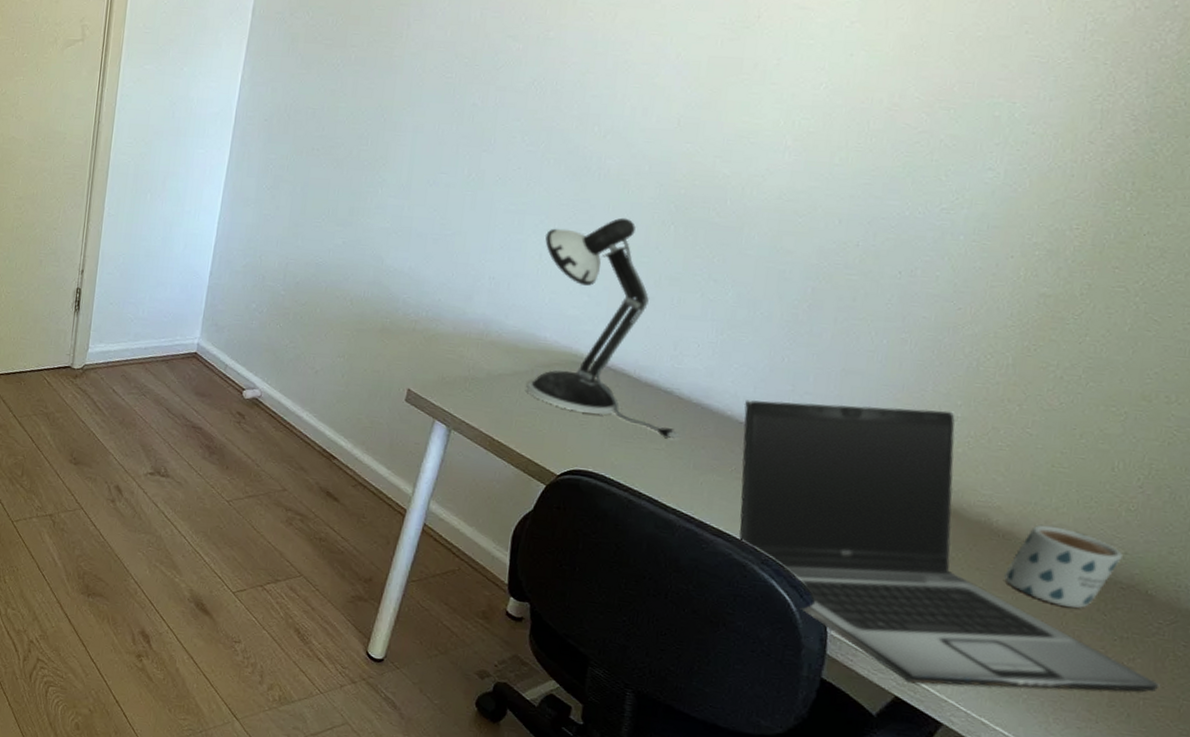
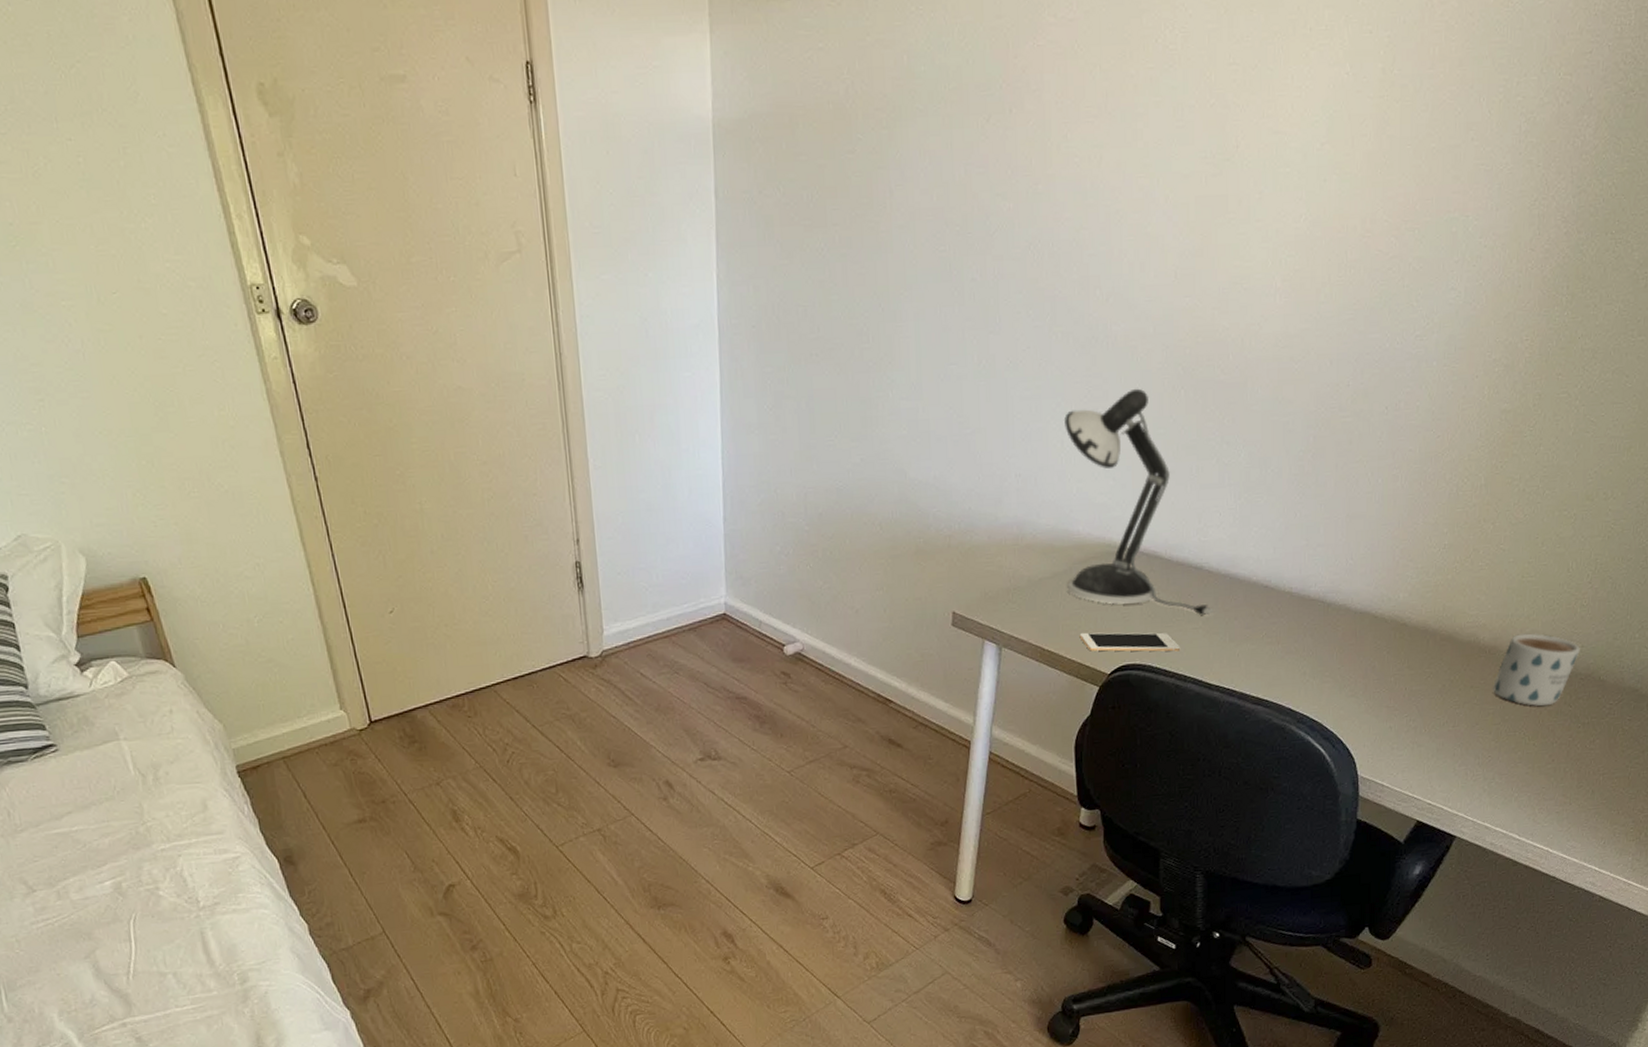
cell phone: none [532,431,639,468] -> present [1079,632,1181,652]
laptop: present [739,400,1160,692] -> none [1266,540,1614,806]

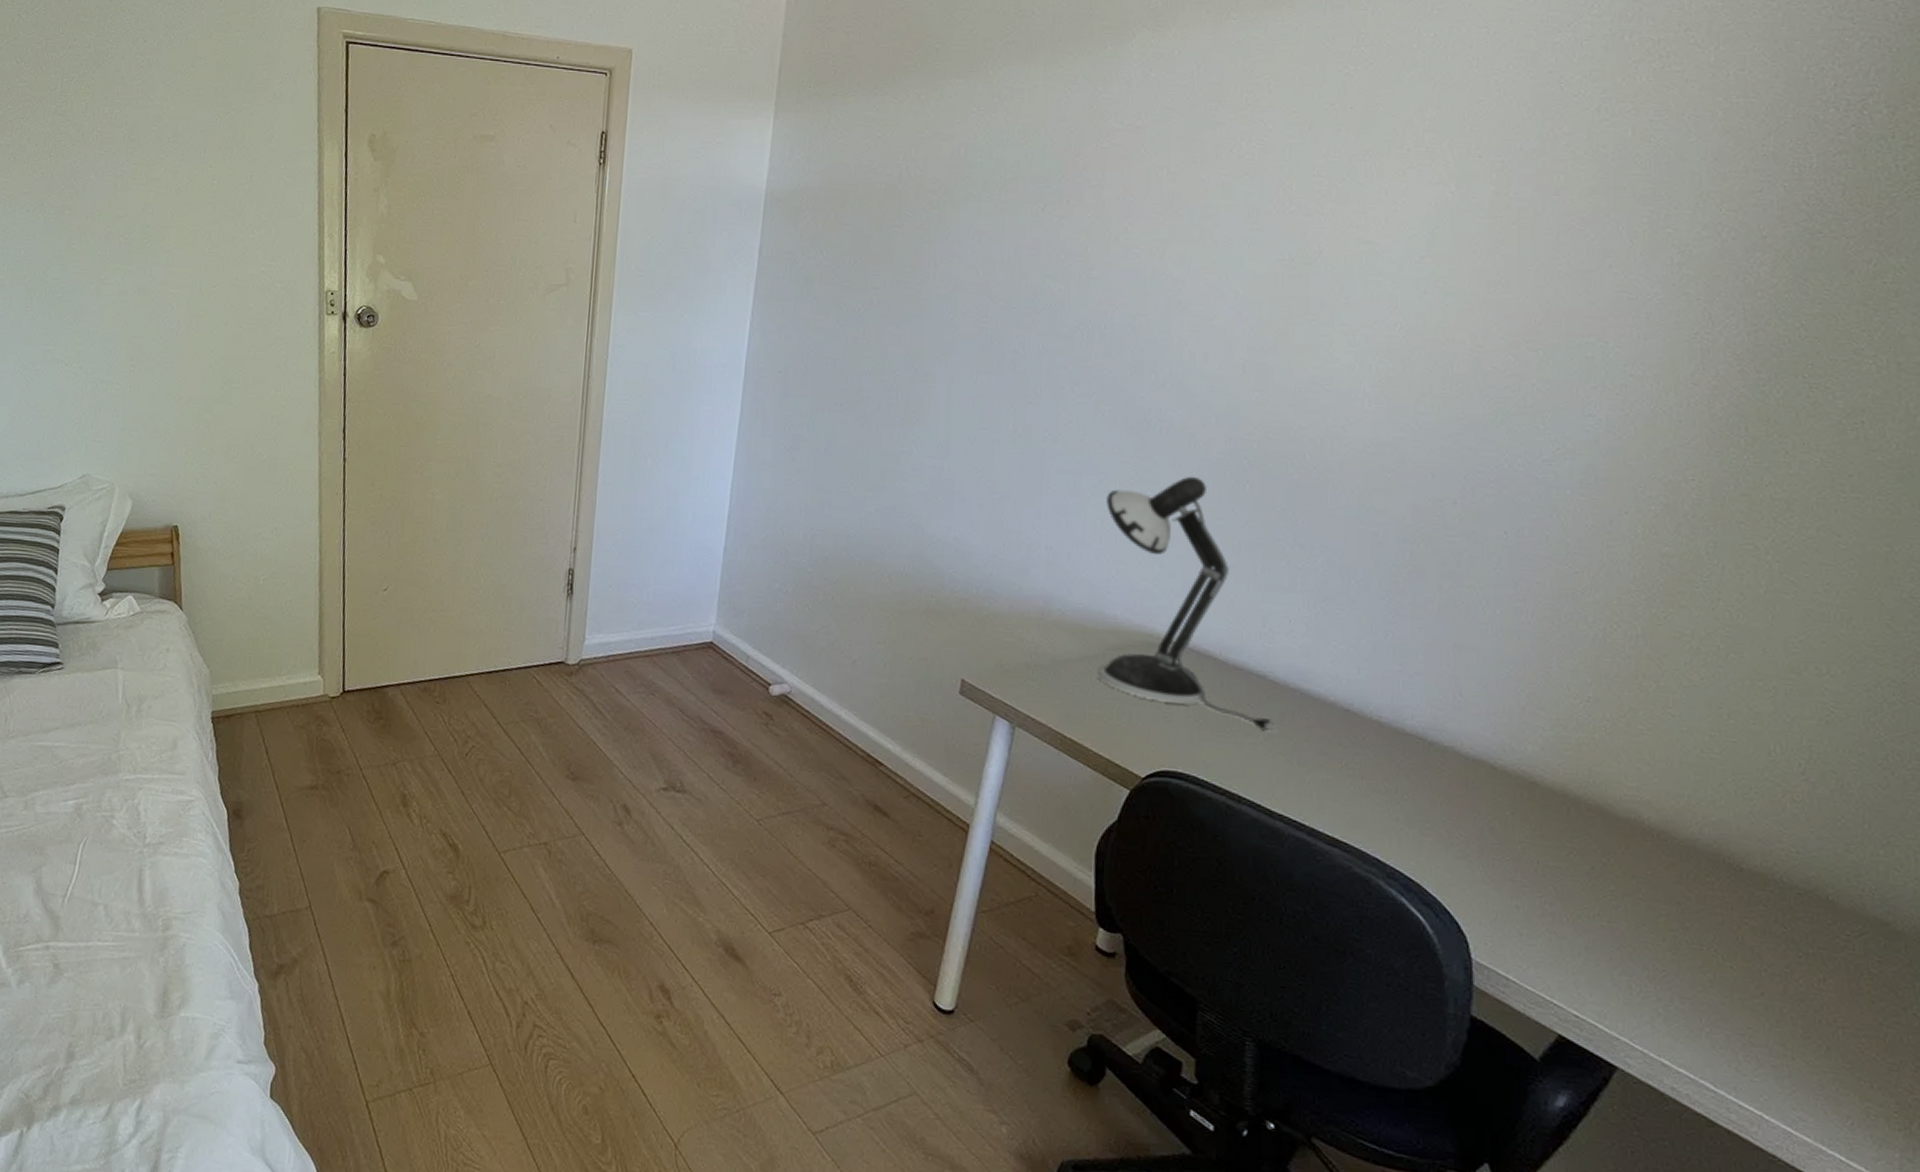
cell phone: present [1079,632,1181,652] -> none [1109,725,1235,767]
mug: present [1493,633,1580,706] -> none [1665,821,1794,920]

